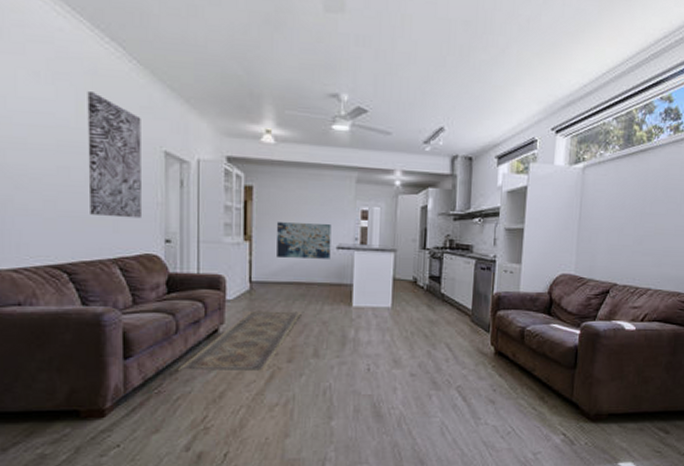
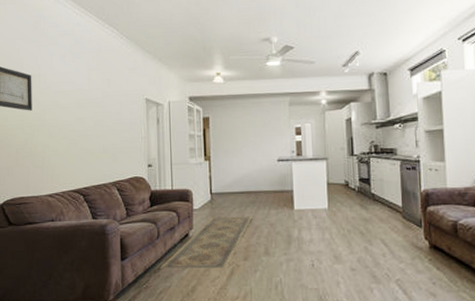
wall art: present [87,92,141,219] -> none [95,63,131,151]
wall art: present [277,222,332,259] -> none [229,142,273,172]

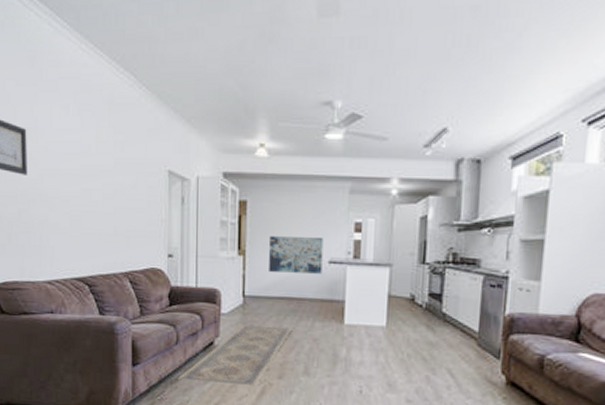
wall art: none [229,142,273,172] -> present [269,236,324,274]

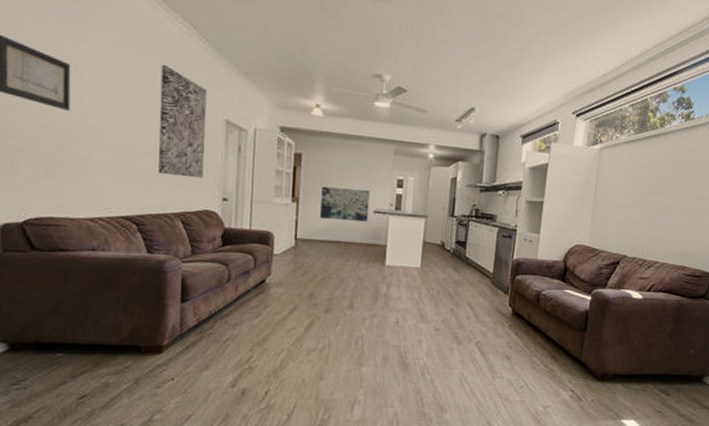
wall art: none [105,119,149,235] -> present [158,65,207,179]
rug: present [178,325,292,387] -> none [229,265,340,320]

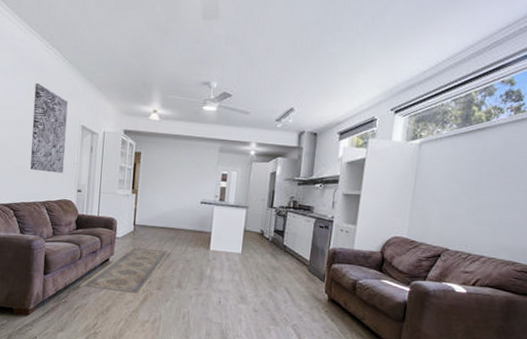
rug: none [229,265,340,320] -> present [80,247,170,295]
wall art: present [320,187,370,222] -> none [155,180,198,211]

